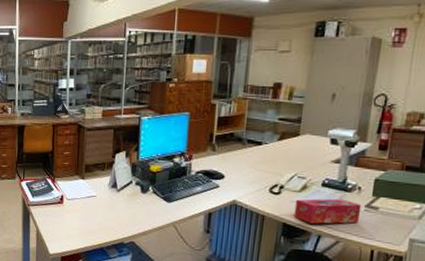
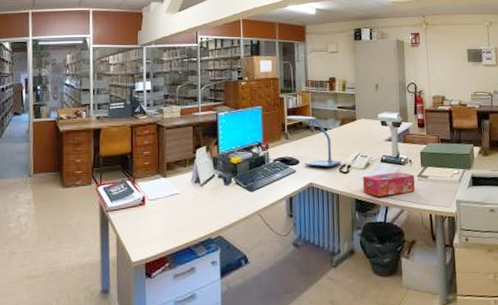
desk lamp: none [215,125,274,185] -> present [285,116,342,167]

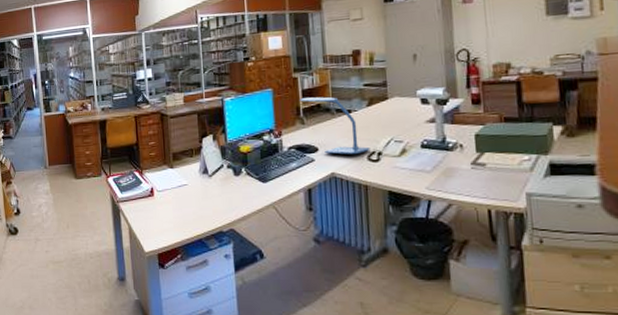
tissue box: present [362,172,416,197] -> none [397,159,468,188]

